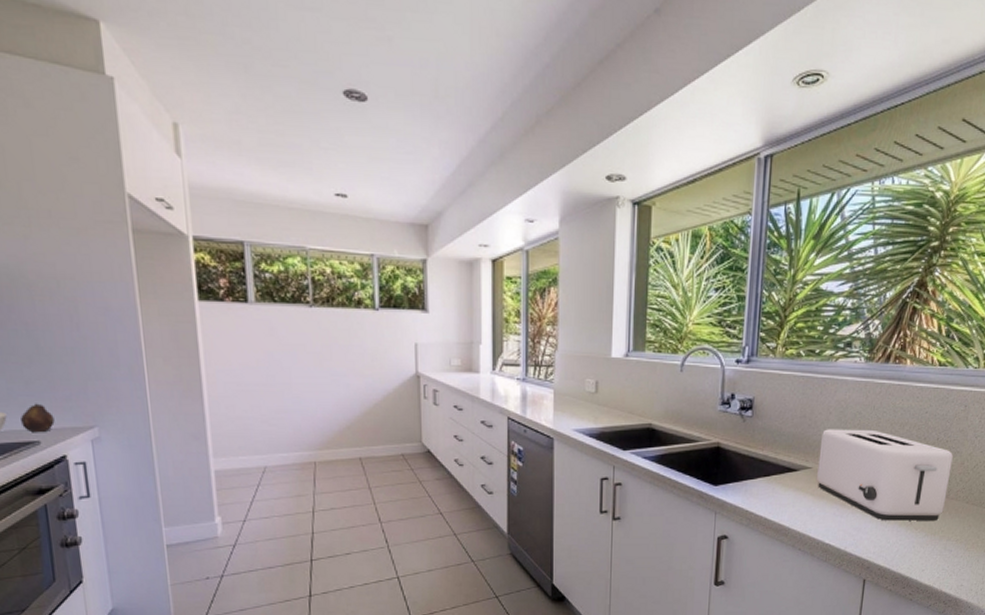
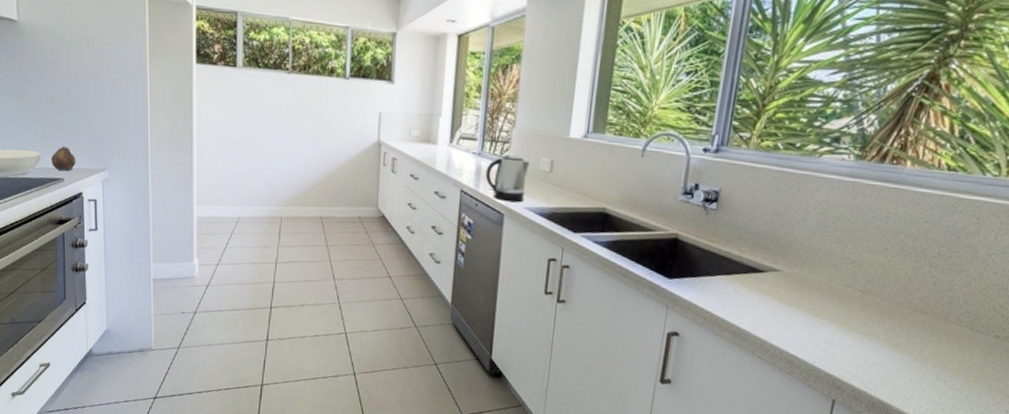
kettle: none [531,379,575,426] -> present [485,155,530,203]
toaster: present [816,429,953,521] -> none [785,230,957,345]

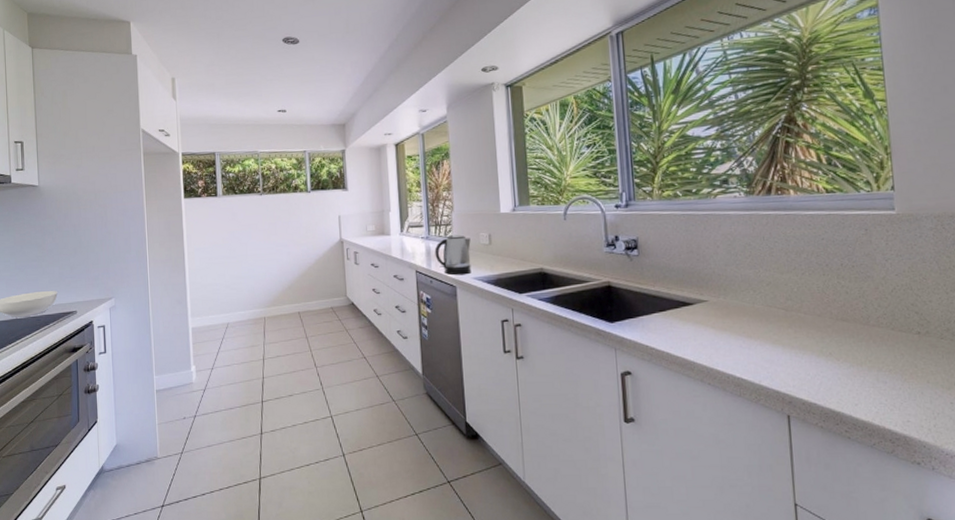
fruit: present [51,146,76,172] -> none [66,282,87,305]

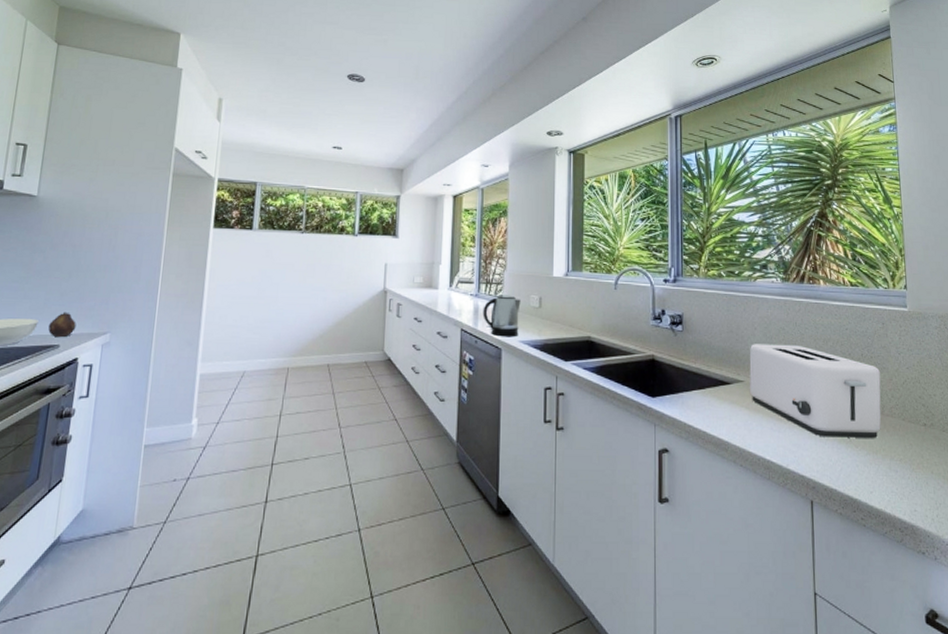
fruit: none [66,282,87,305] -> present [48,312,76,338]
toaster: none [712,259,866,352] -> present [749,344,881,438]

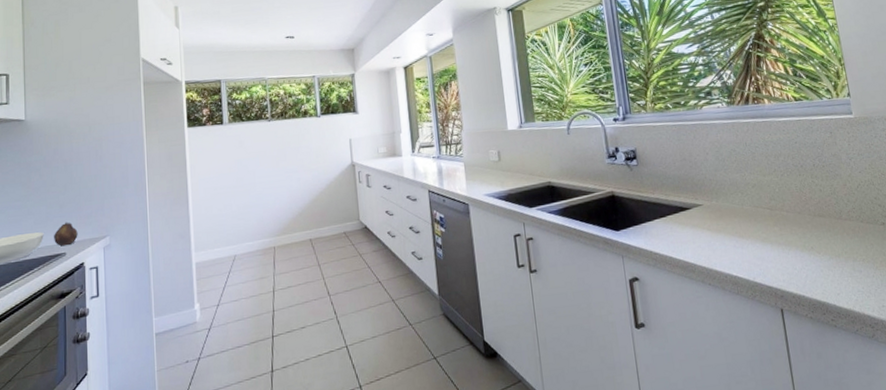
kettle: present [482,295,521,337] -> none [446,153,483,194]
toaster: present [749,344,881,438] -> none [704,164,841,248]

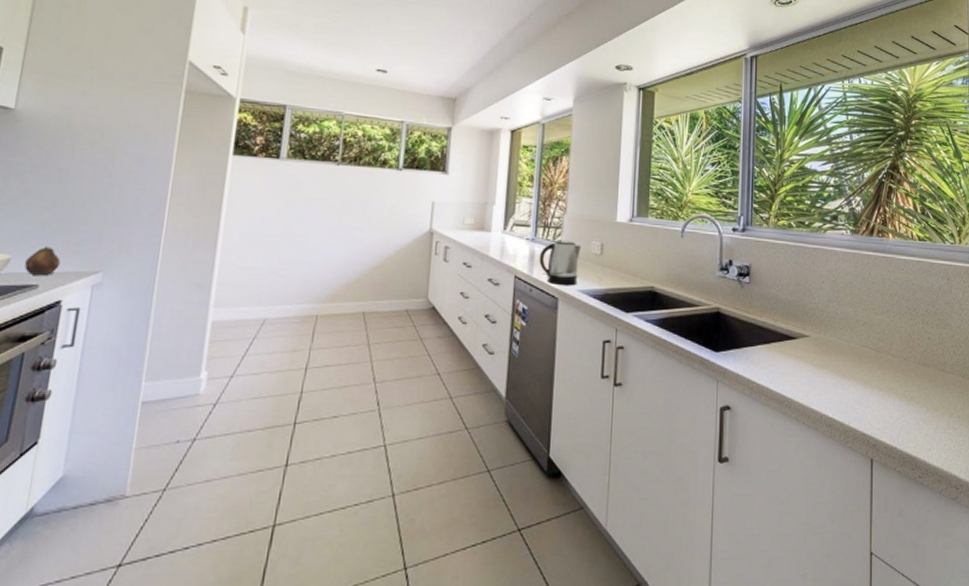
kettle: none [446,153,483,194] -> present [539,240,581,286]

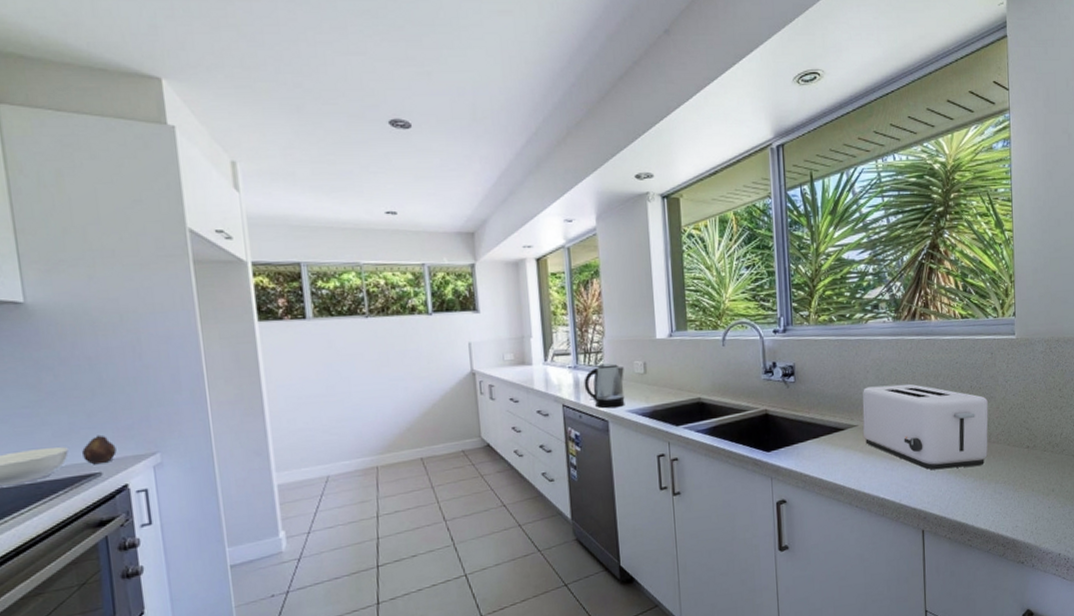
toaster: none [814,297,943,395] -> present [862,383,989,470]

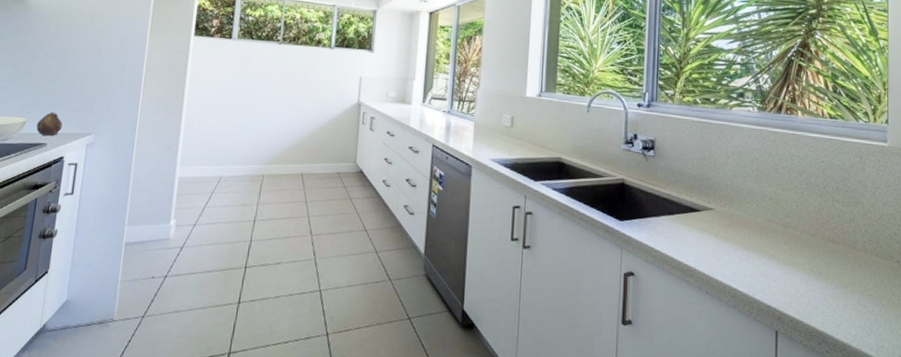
kettle: present [583,363,625,409] -> none [454,112,493,155]
toaster: present [862,383,989,470] -> none [719,172,855,272]

